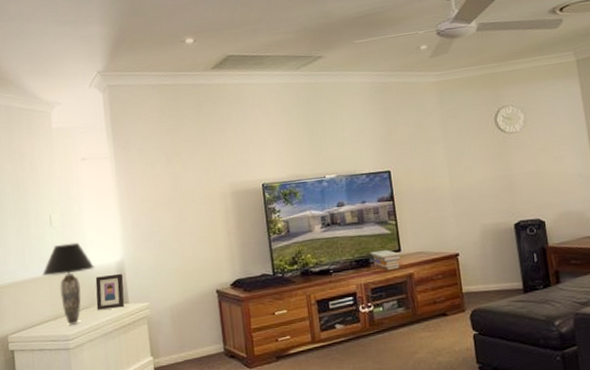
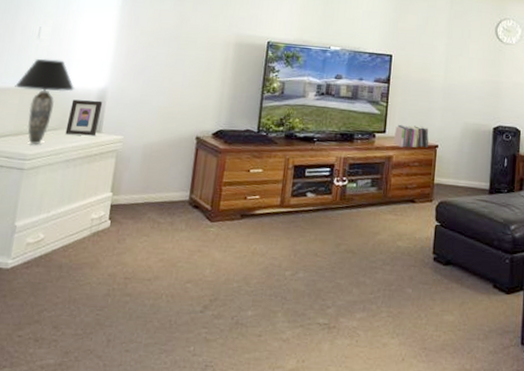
books: present [370,250,401,271] -> none [356,128,384,150]
books: none [410,237,449,263] -> present [394,124,429,148]

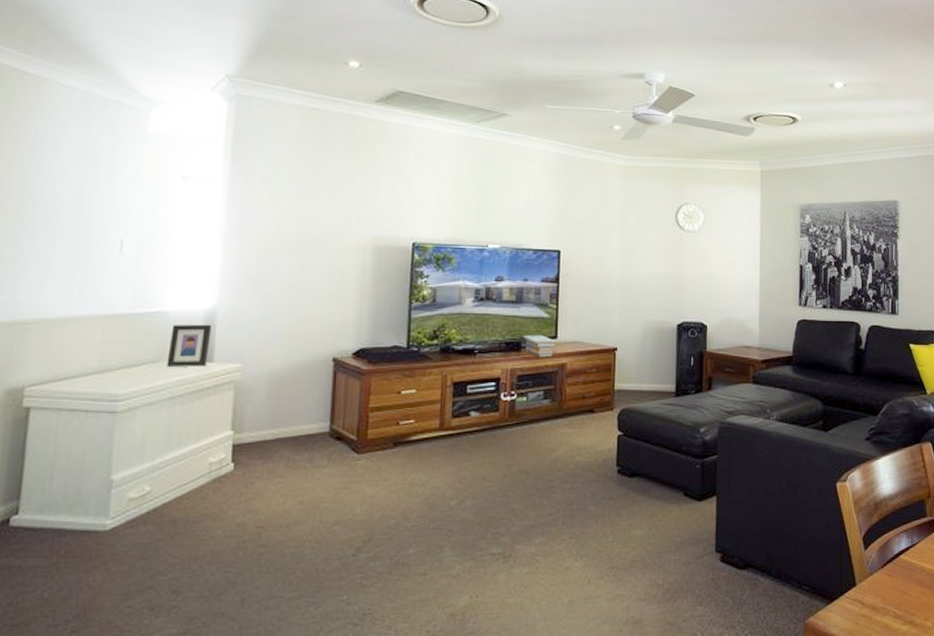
table lamp: present [15,58,75,145] -> none [95,278,175,383]
books: none [356,128,384,150] -> present [523,335,556,358]
books: present [394,124,429,148] -> none [567,328,607,353]

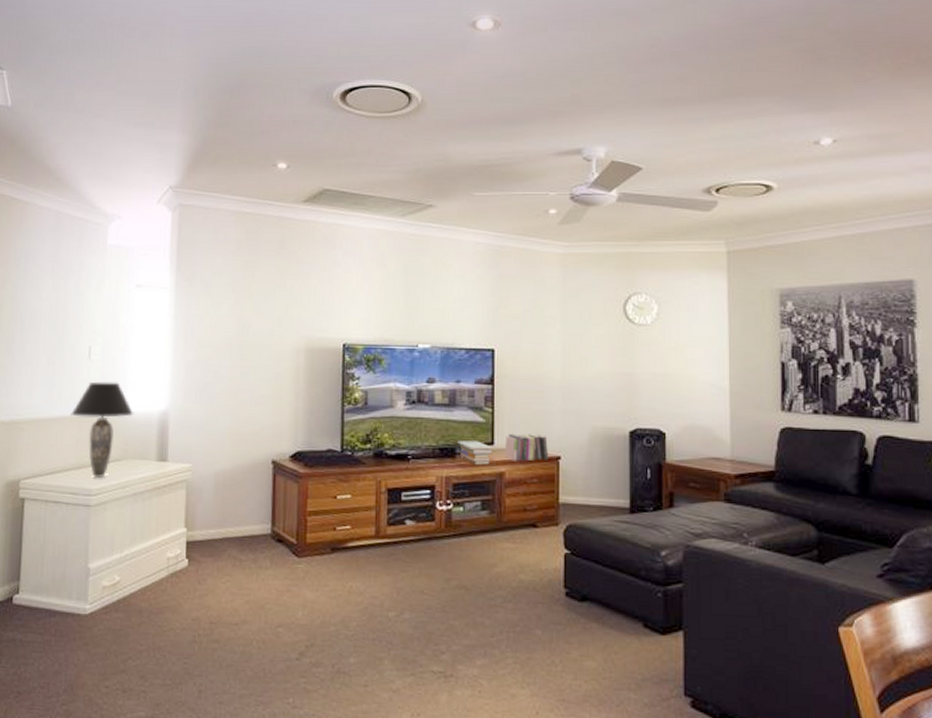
table lamp: none [95,278,175,383] -> present [71,381,134,479]
picture frame: present [166,324,212,368] -> none [129,425,166,466]
books: none [567,328,607,353] -> present [505,433,549,462]

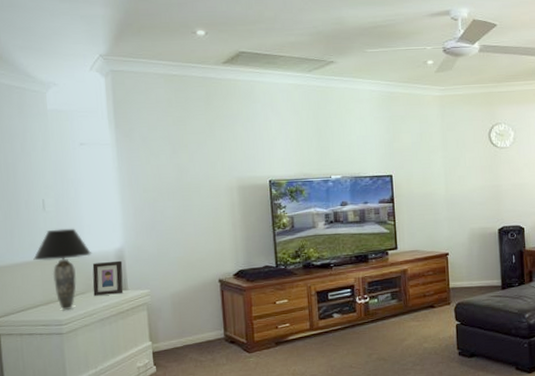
picture frame: none [129,425,166,466] -> present [92,260,124,297]
books: present [457,440,492,466] -> none [369,247,396,267]
books: present [505,433,549,462] -> none [406,238,440,260]

